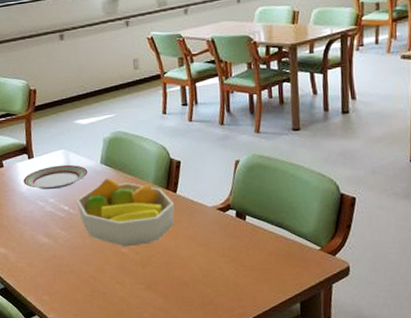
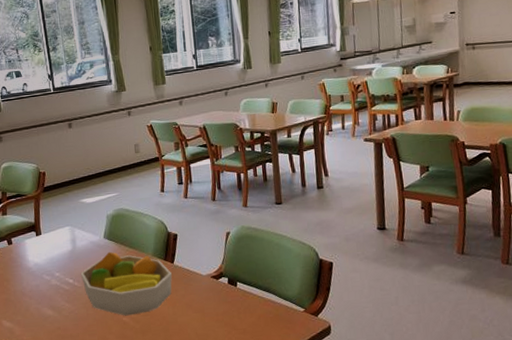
plate: present [23,164,88,190] -> none [31,240,92,265]

